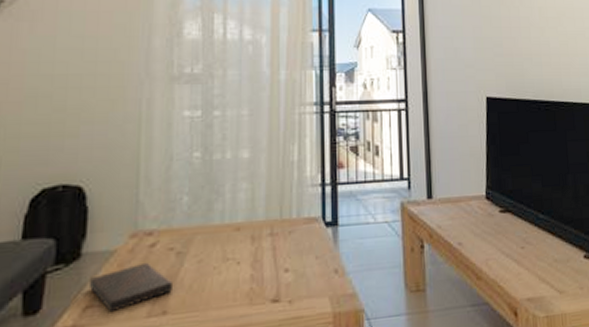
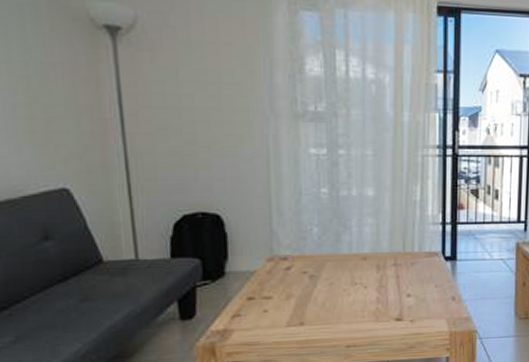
book: present [88,262,172,313] -> none [234,282,308,321]

